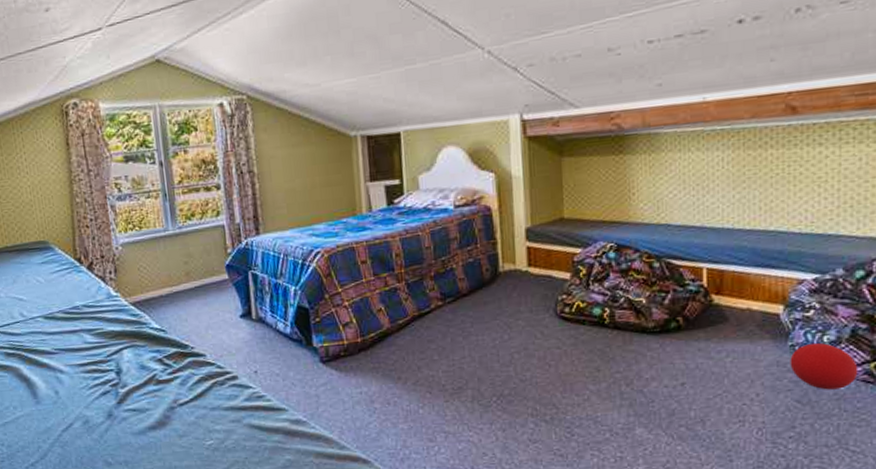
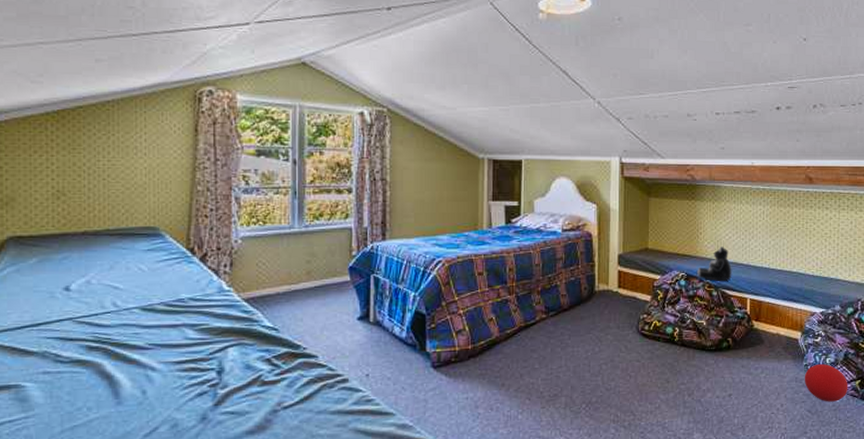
plush toy: none [631,207,680,250] -> present [697,246,732,281]

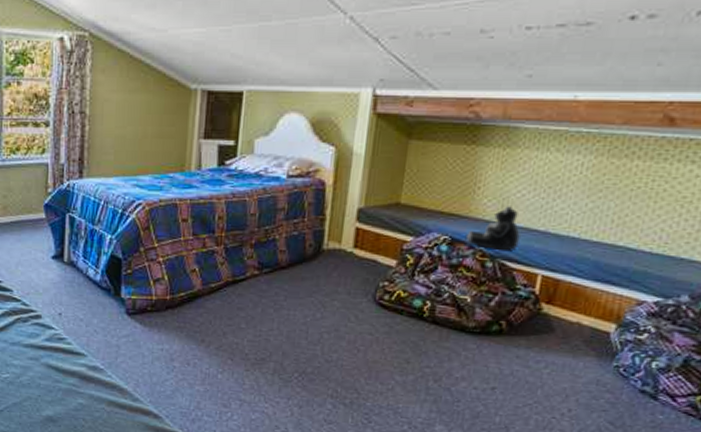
ball: present [804,363,848,402] -> none [610,367,683,418]

